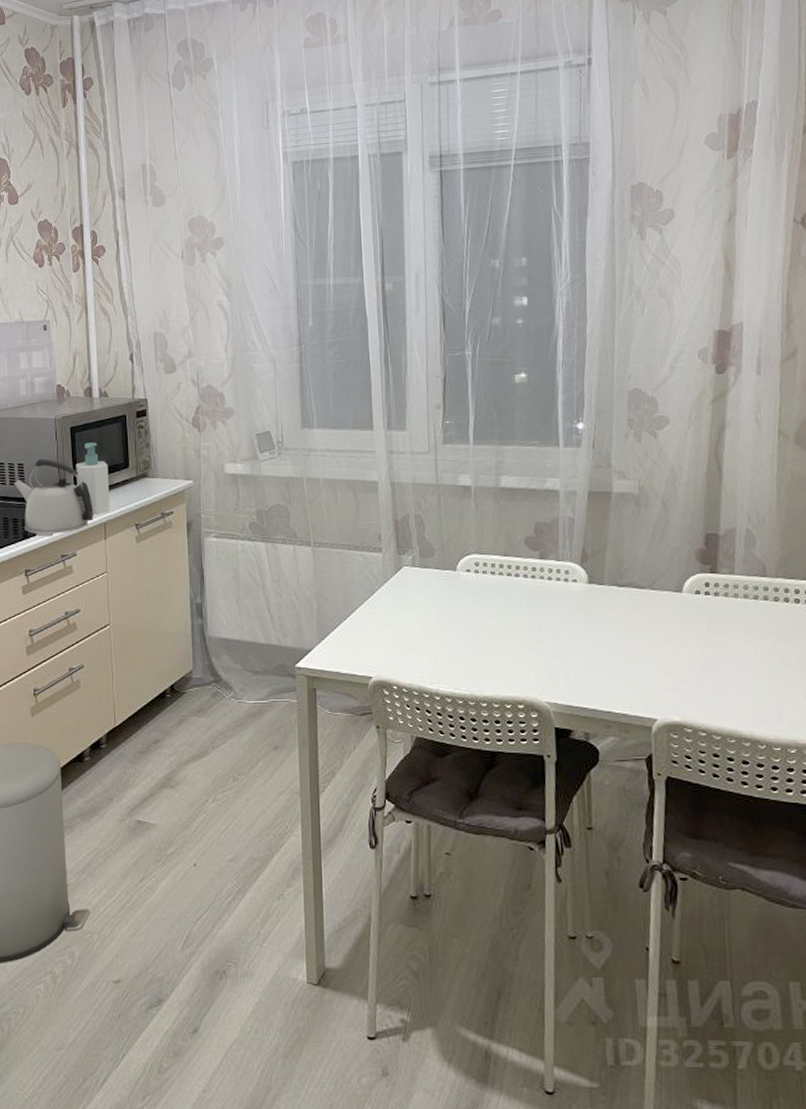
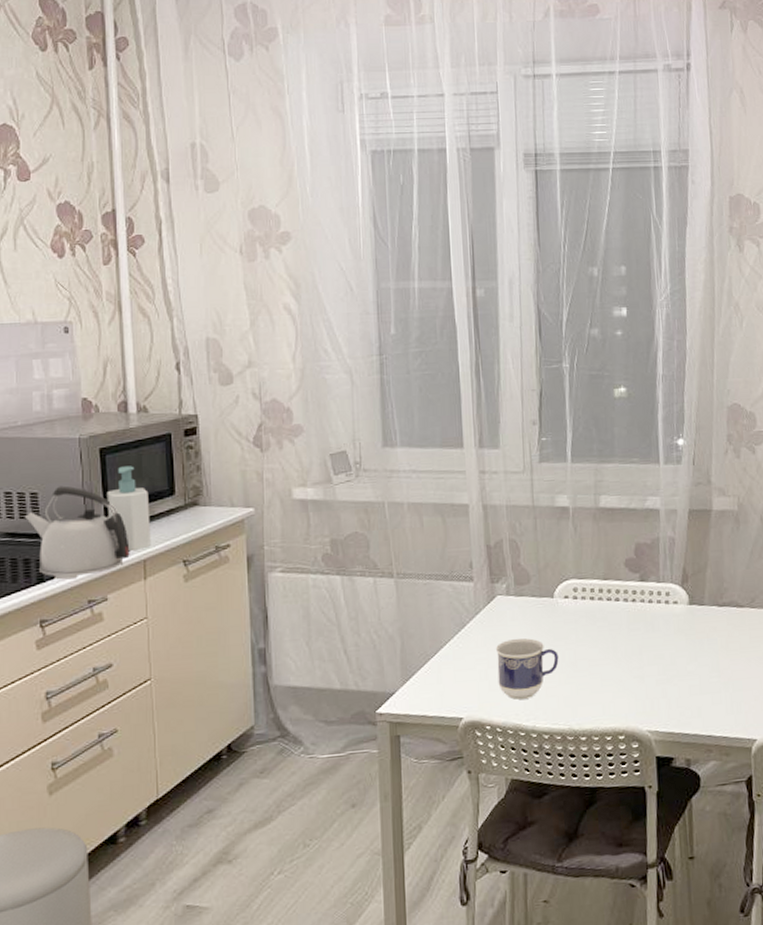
cup: none [403,606,461,663] -> present [496,638,559,700]

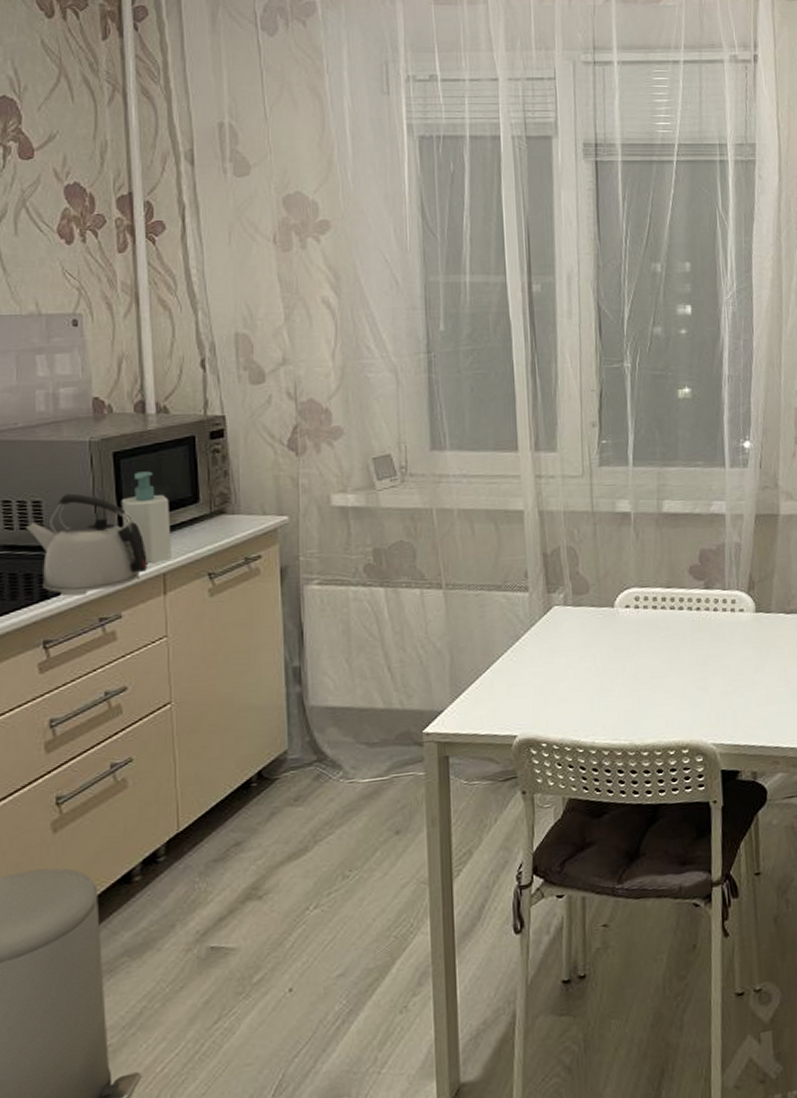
cup: present [496,638,559,700] -> none [553,650,620,715]

